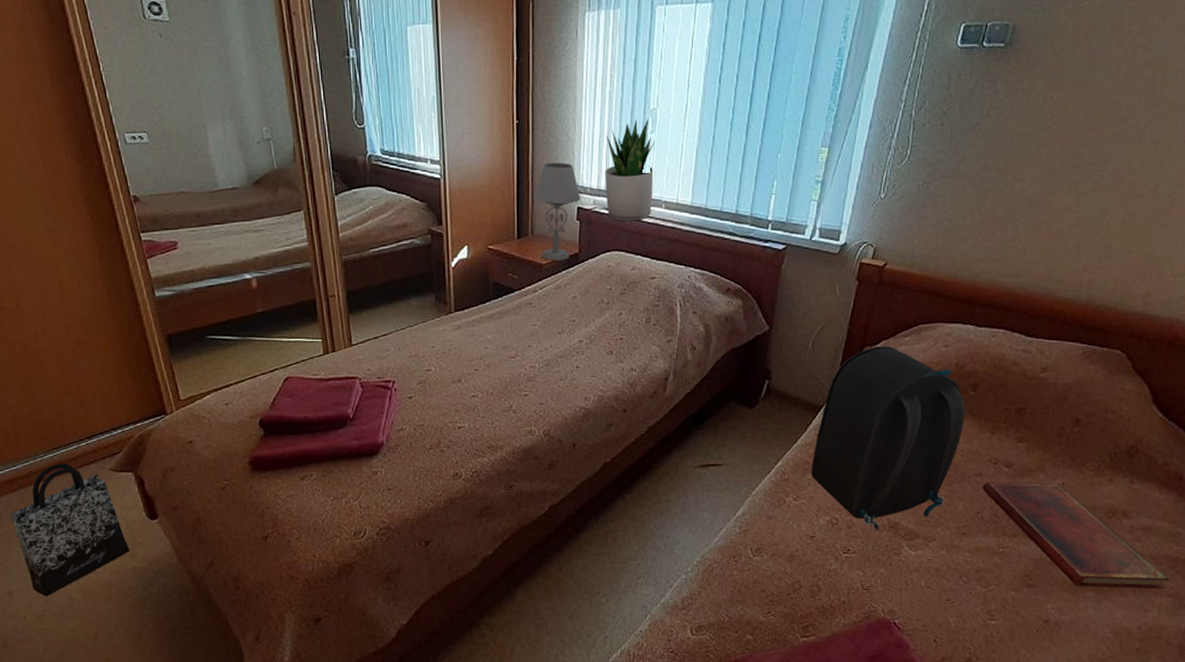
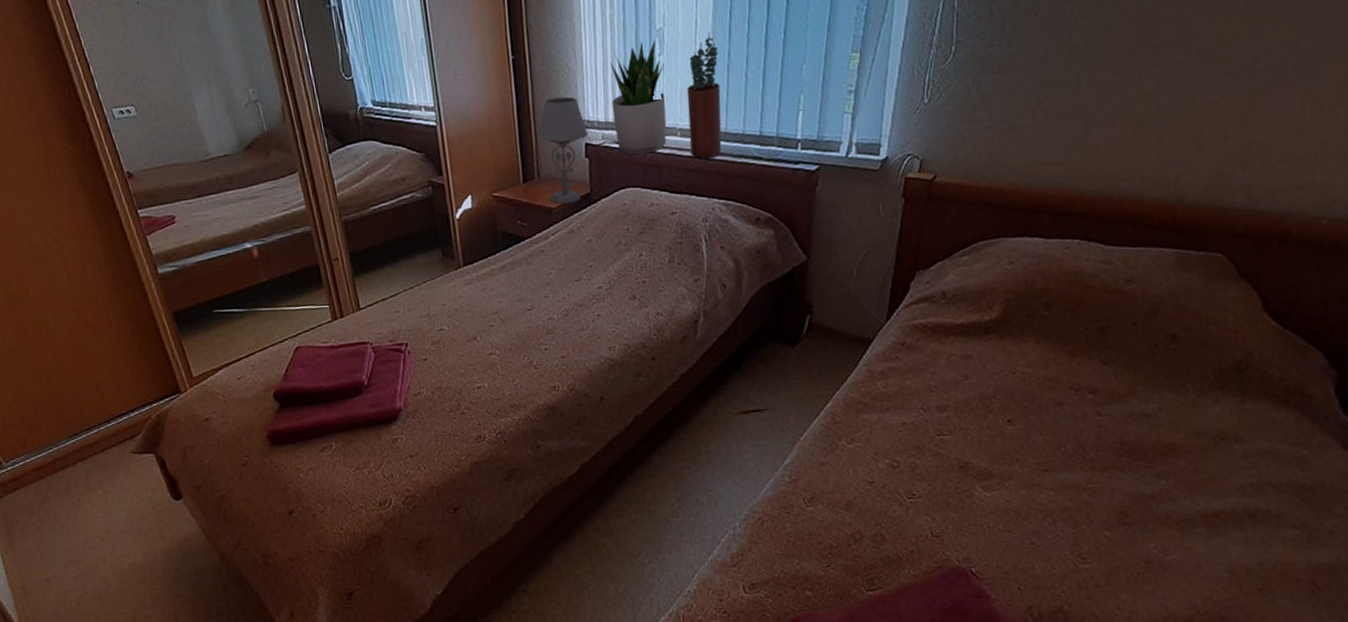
shopping bag: present [10,463,130,597] -> none [40,448,159,582]
vase: none [672,116,704,230] -> present [687,32,722,159]
backpack: present [811,346,965,530] -> none [865,268,1039,472]
diary: present [982,482,1170,589] -> none [1064,408,1295,522]

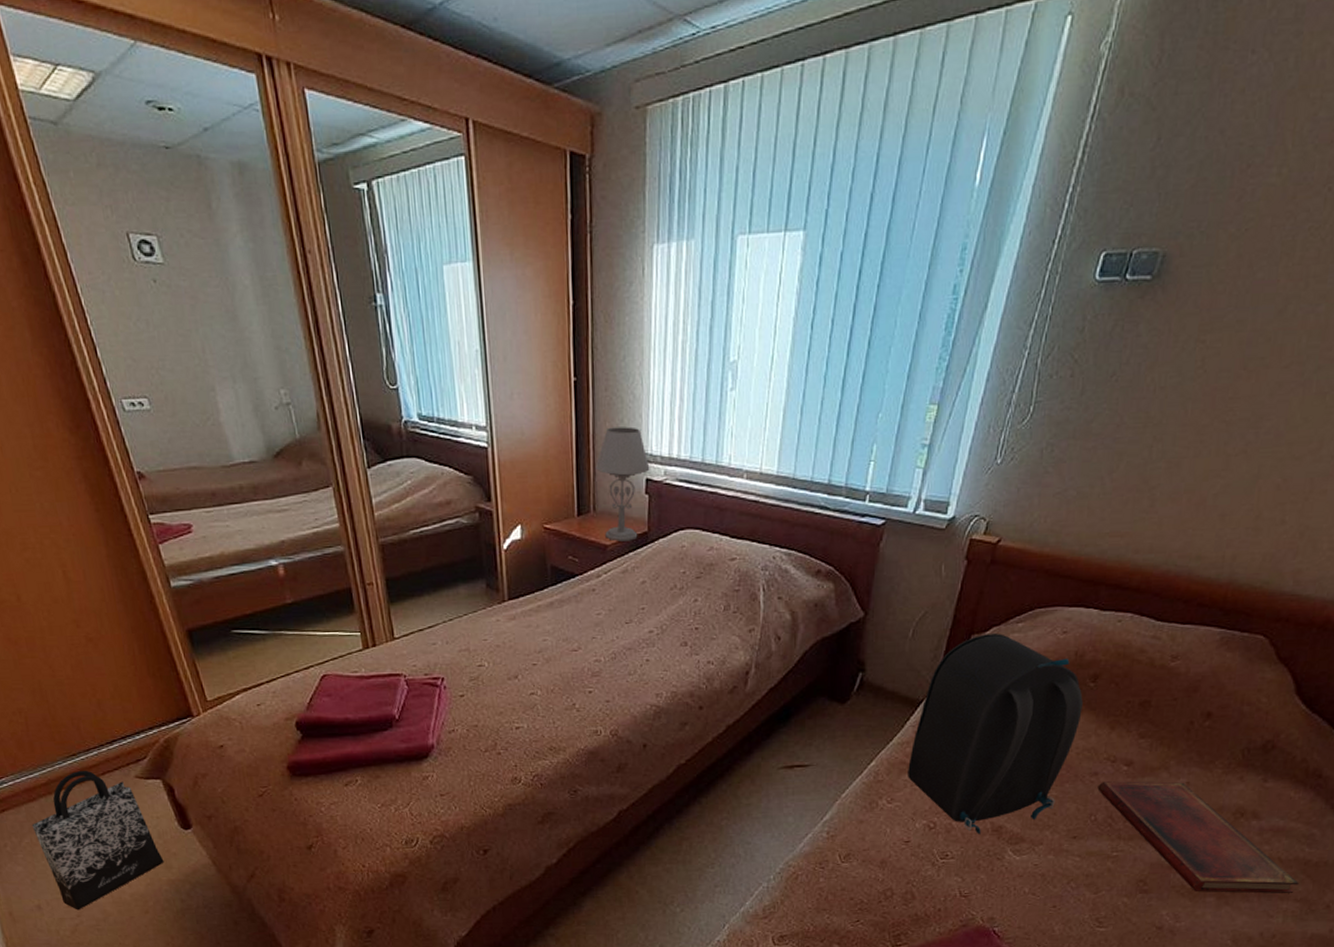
shopping bag: none [40,448,159,582] -> present [31,770,164,910]
planter: present [610,40,667,155] -> none [677,374,735,495]
vase: present [687,32,722,159] -> none [755,370,793,504]
backpack: none [865,268,1039,472] -> present [908,634,1083,834]
diary: none [1064,408,1295,522] -> present [1097,781,1299,893]

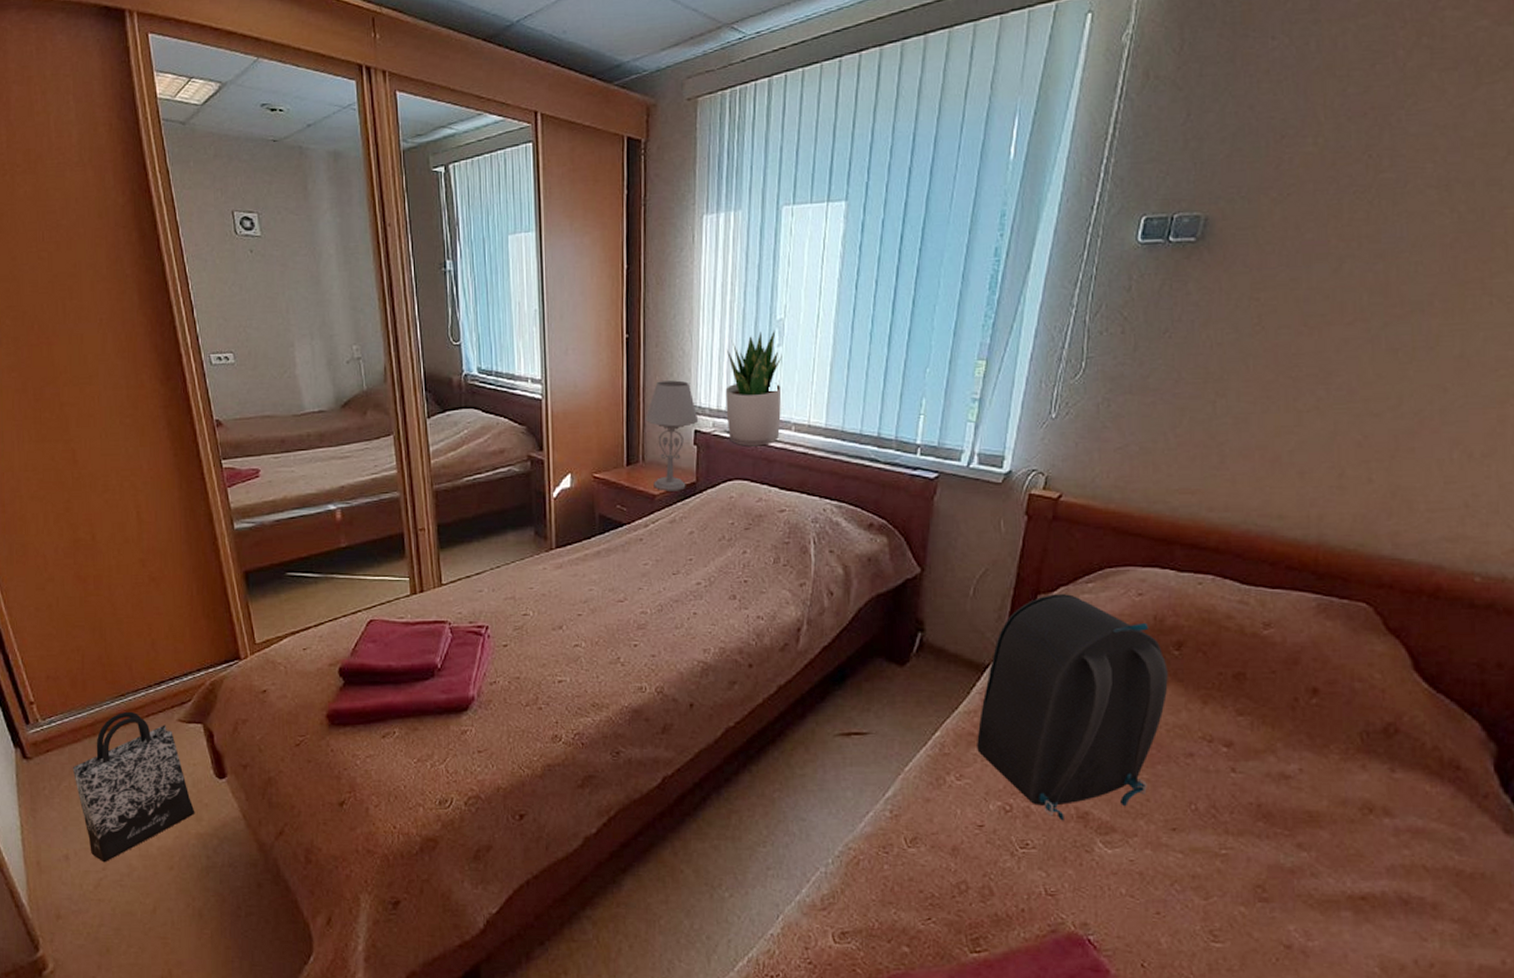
planter: none [677,374,735,495] -> present [725,331,782,447]
diary: present [1097,781,1299,893] -> none [1195,764,1453,911]

